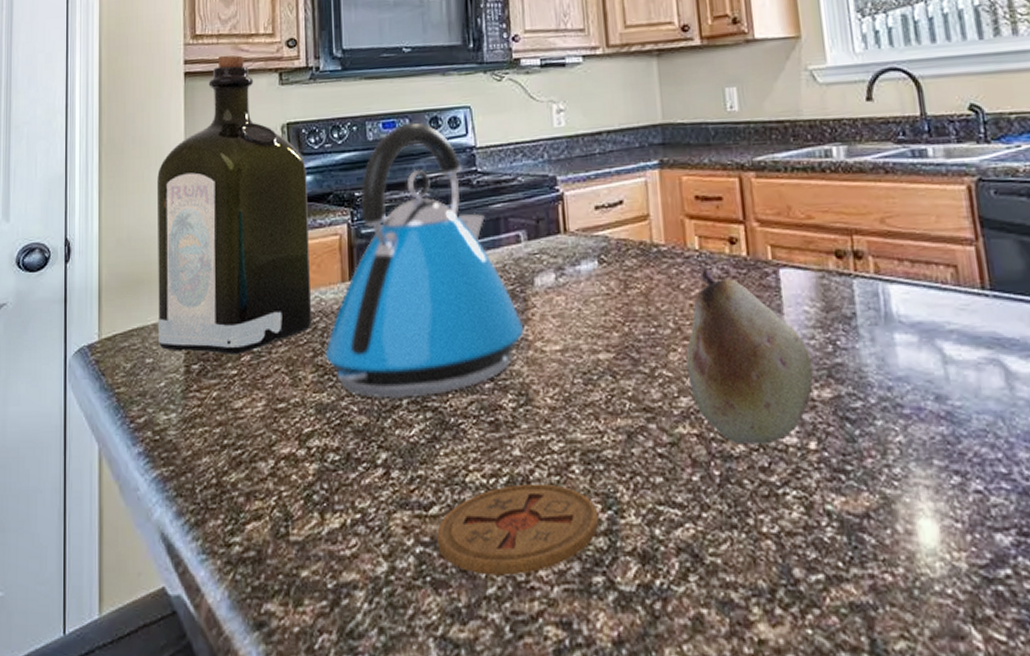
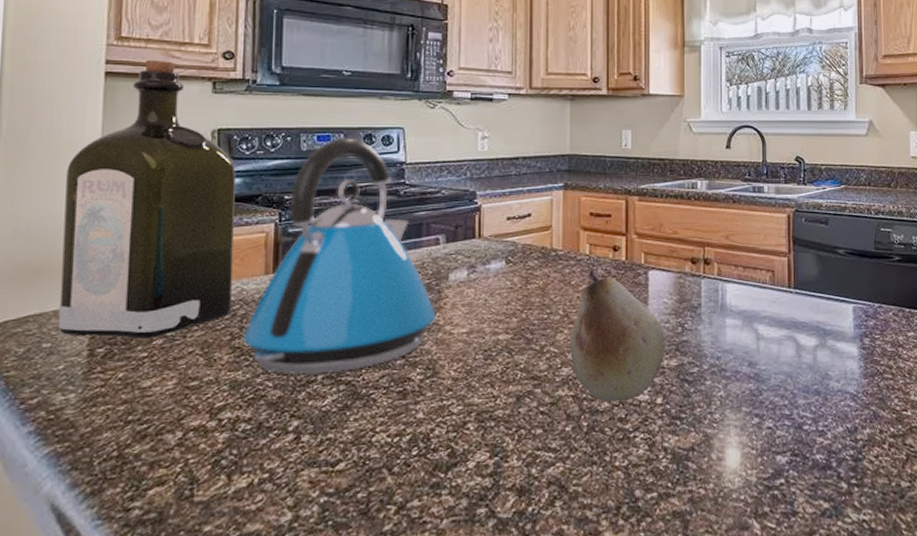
coaster: present [437,483,600,576] -> none [341,439,487,516]

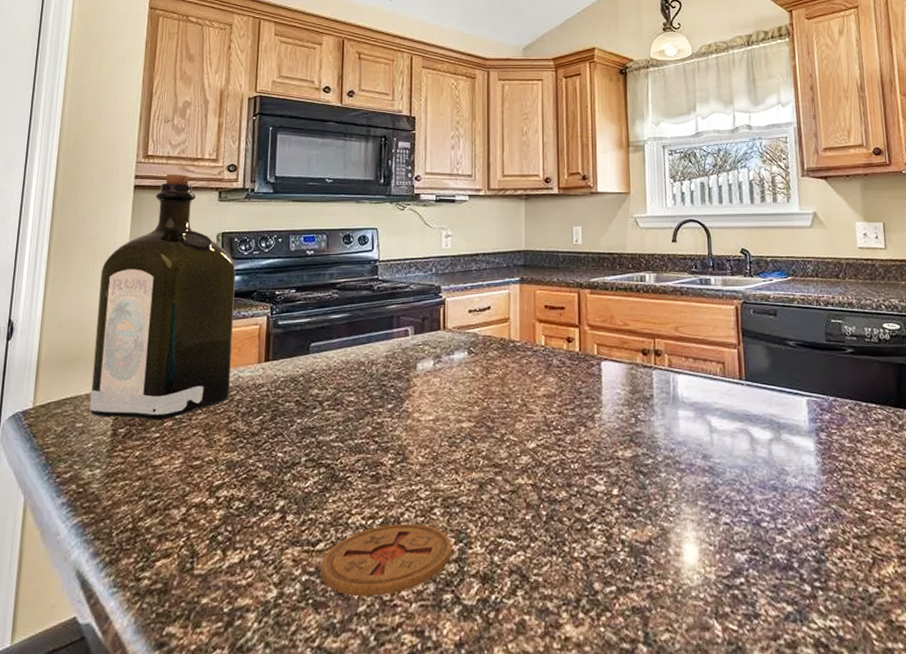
kettle: present [242,138,436,376] -> none [237,238,406,458]
coaster: none [341,439,487,516] -> present [321,523,452,597]
fruit: present [570,269,666,402] -> none [528,360,620,492]

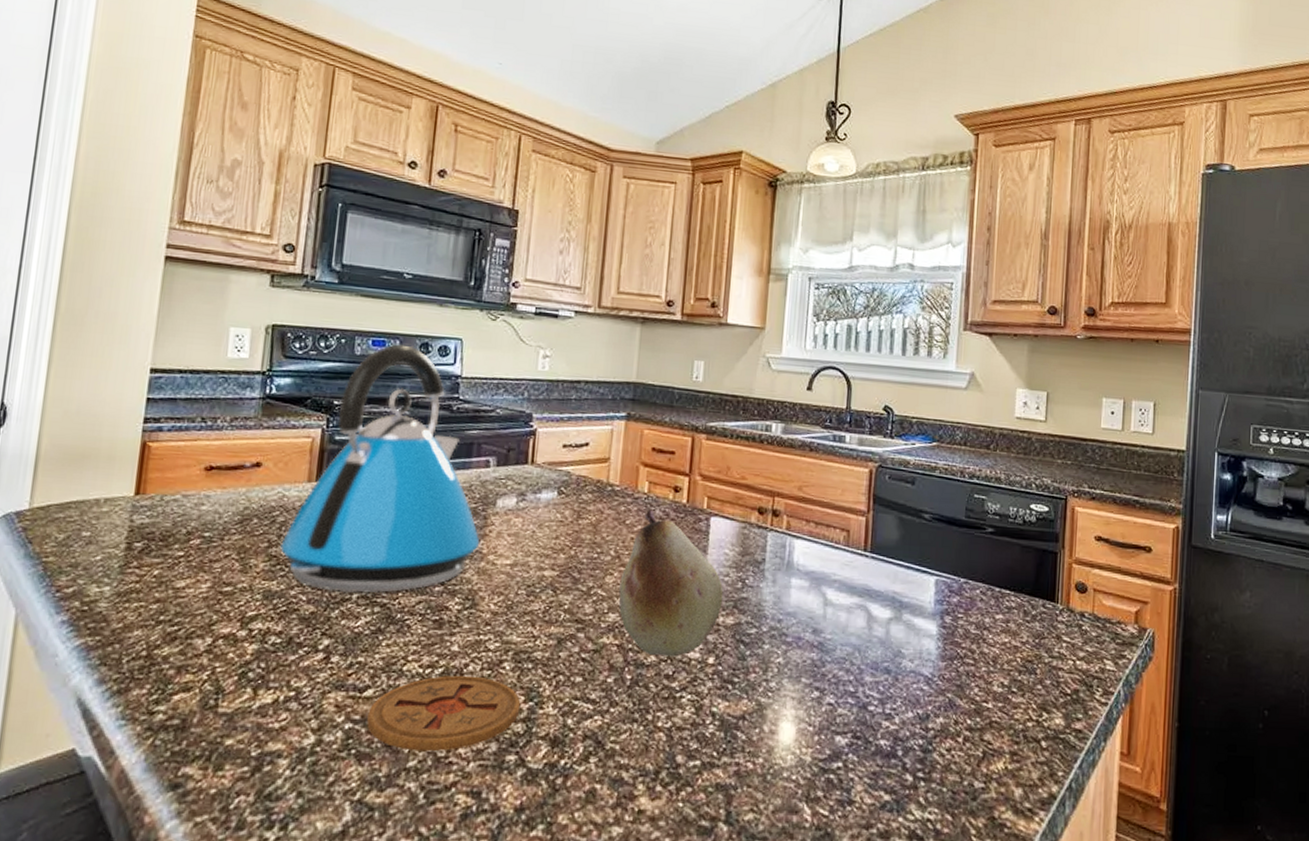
liquor: present [89,174,236,420] -> none [99,246,287,537]
kettle: none [237,238,406,458] -> present [279,344,480,594]
fruit: none [528,360,620,492] -> present [619,509,724,657]

